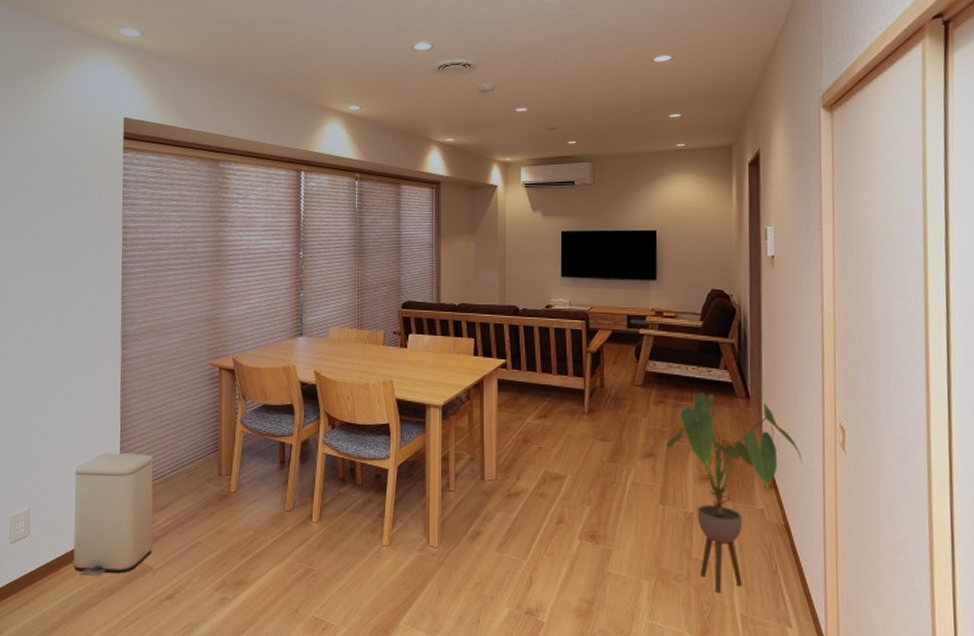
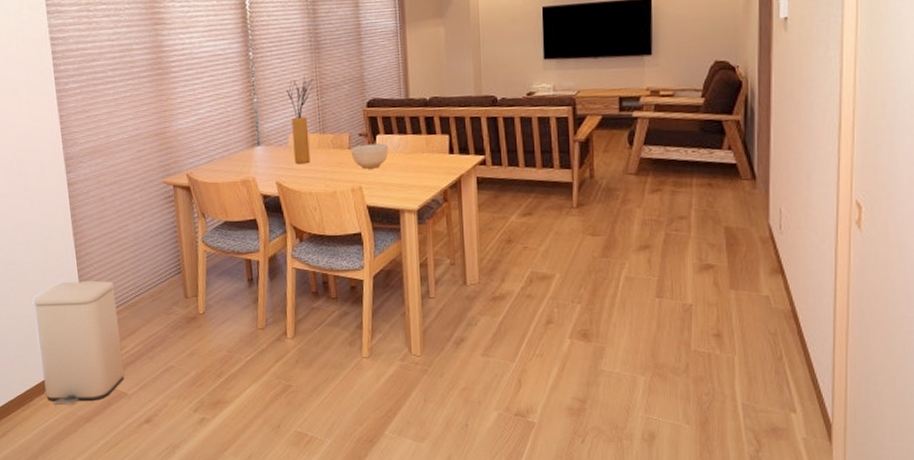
vase: none [330,277,355,356] -> present [285,76,314,165]
bowl: none [385,342,418,365] -> present [351,143,388,169]
house plant: present [666,392,802,593] -> none [663,176,813,384]

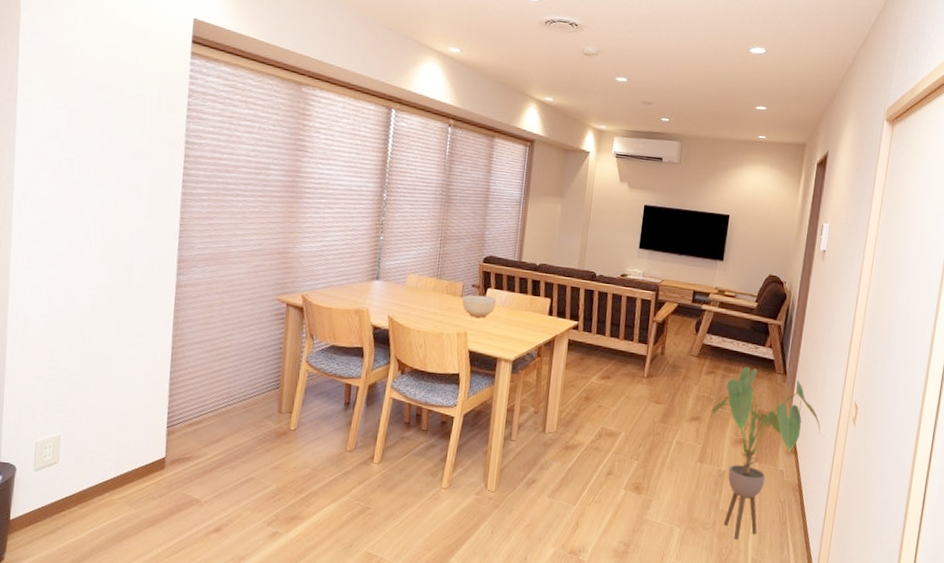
pedal bin: present [33,280,124,406] -> none [109,382,207,508]
vase: present [285,76,314,165] -> none [409,225,439,304]
house plant: none [663,176,813,384] -> present [711,366,821,540]

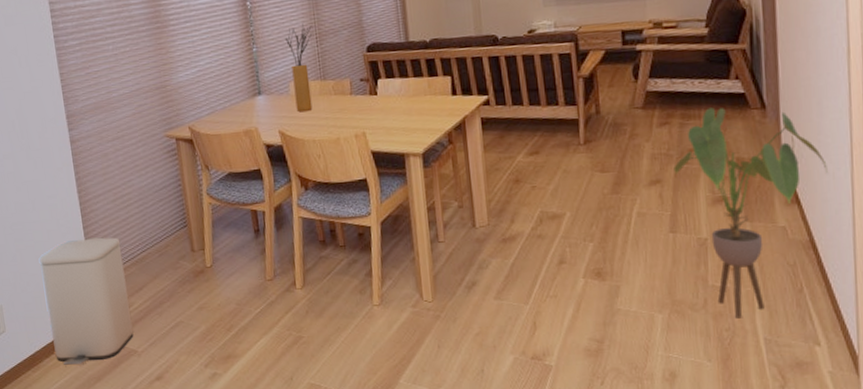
pedal bin: none [109,382,207,508] -> present [40,237,134,366]
vase: none [409,225,439,304] -> present [284,24,313,113]
bowl: present [462,294,496,318] -> none [352,88,391,114]

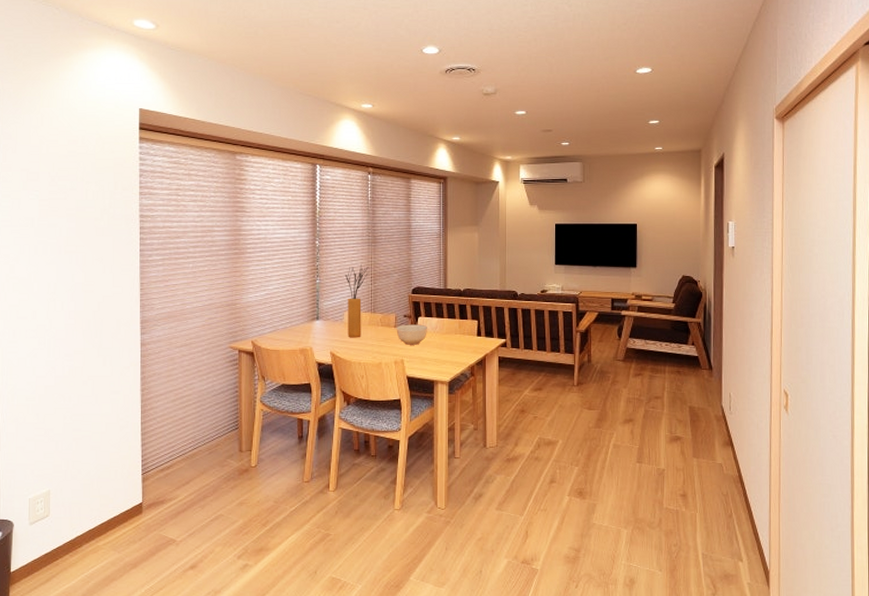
pedal bin: present [40,237,134,366] -> none [94,433,175,552]
bowl: none [352,88,391,114] -> present [396,324,427,345]
house plant: present [673,107,828,319] -> none [643,365,754,536]

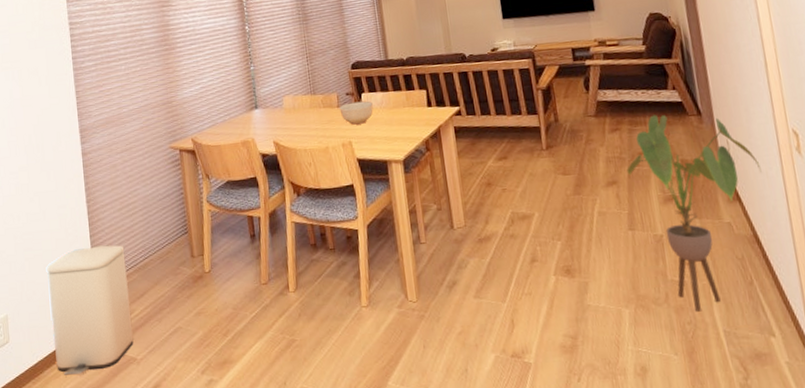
pedal bin: none [94,433,175,552] -> present [47,245,134,377]
vase: present [344,264,369,338] -> none [279,45,304,124]
house plant: none [643,365,754,536] -> present [627,115,762,312]

